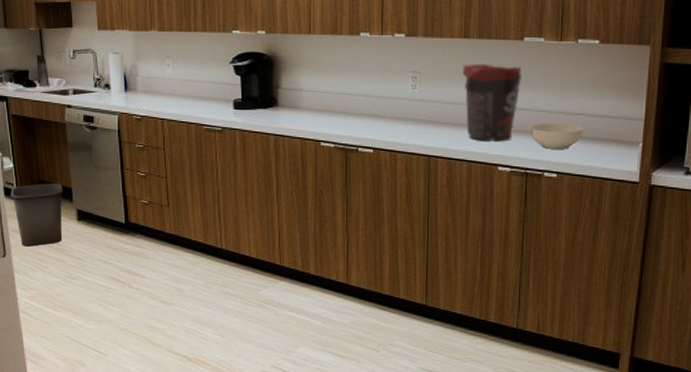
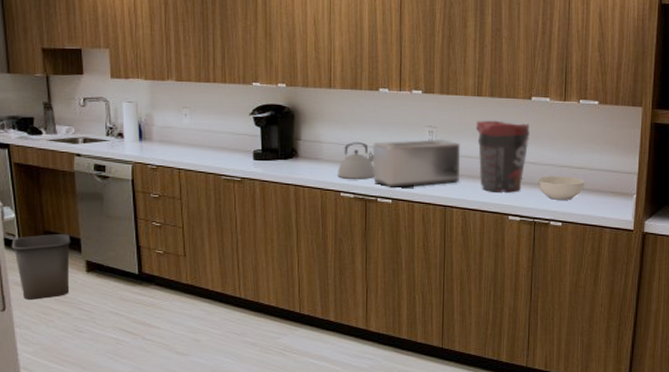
kettle: none [317,88,356,129] -> present [337,141,375,180]
toaster: none [353,84,446,139] -> present [372,138,461,190]

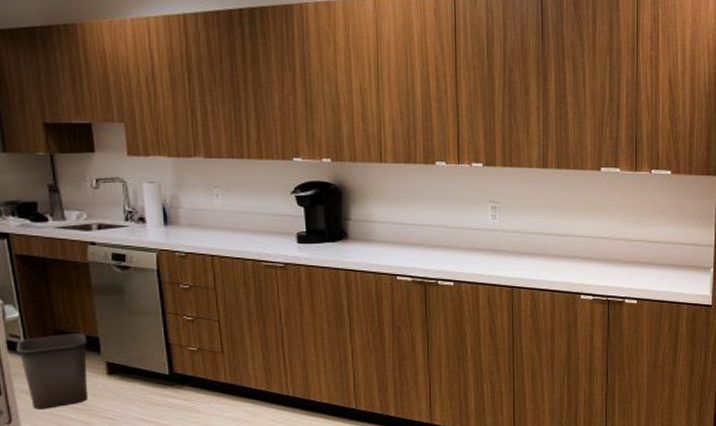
kettle: present [337,141,375,180] -> none [392,219,434,262]
toaster: present [372,138,461,190] -> none [430,214,527,271]
food container: present [476,120,530,193] -> none [543,193,600,270]
bowl: present [538,175,586,200] -> none [610,251,660,276]

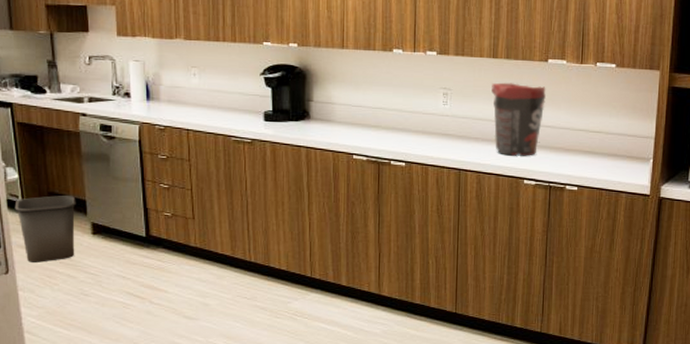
food container: none [543,193,600,270] -> present [491,82,546,156]

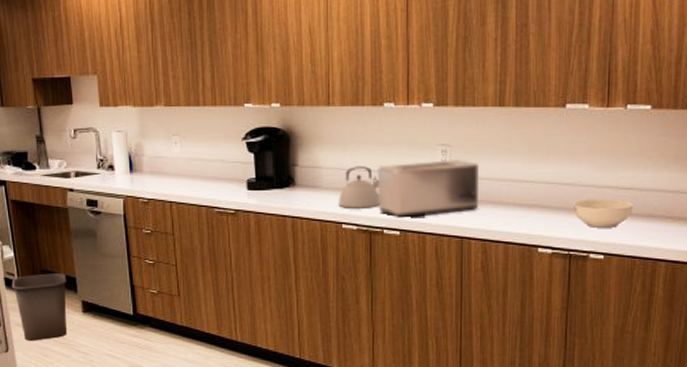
kettle: none [350,102,388,143] -> present [338,165,380,210]
toaster: none [386,100,476,153] -> present [377,158,480,220]
food container: present [491,82,546,156] -> none [498,134,564,220]
bowl: none [553,139,602,164] -> present [574,198,634,228]

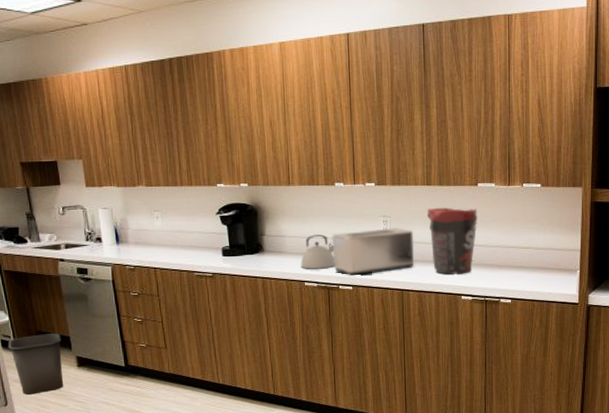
food container: none [498,134,564,220] -> present [427,207,477,275]
bowl: present [574,198,634,228] -> none [487,256,532,279]

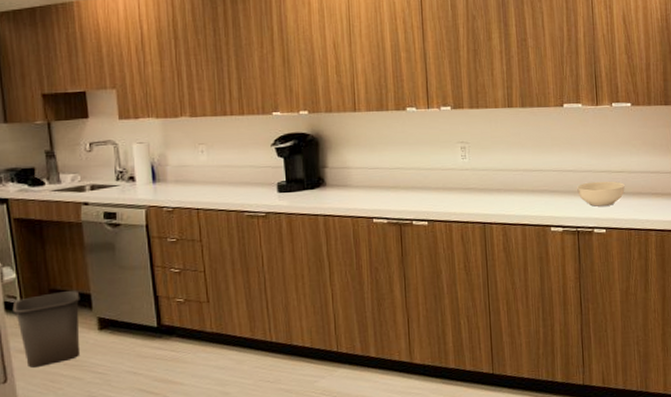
kettle: present [301,233,335,270] -> none [368,163,408,205]
toaster: present [332,227,415,277] -> none [403,154,497,211]
food container: present [427,207,477,275] -> none [509,130,565,205]
bowl: none [487,256,532,279] -> present [577,181,626,207]

